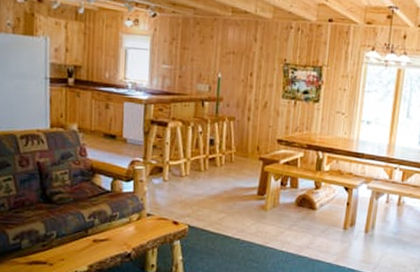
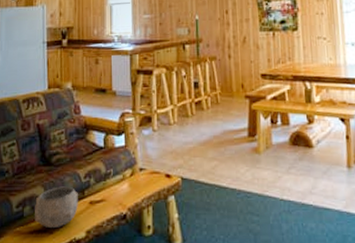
bowl: none [34,224,81,262] -> present [35,186,78,229]

